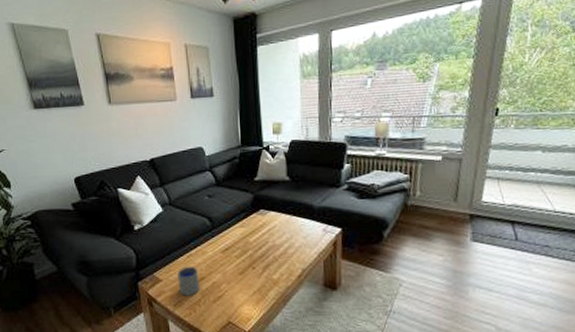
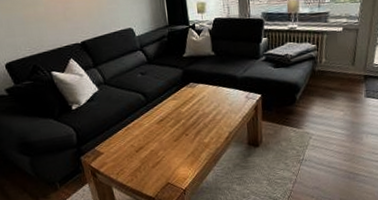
cup: present [178,266,200,296] -> none [117,138,139,165]

